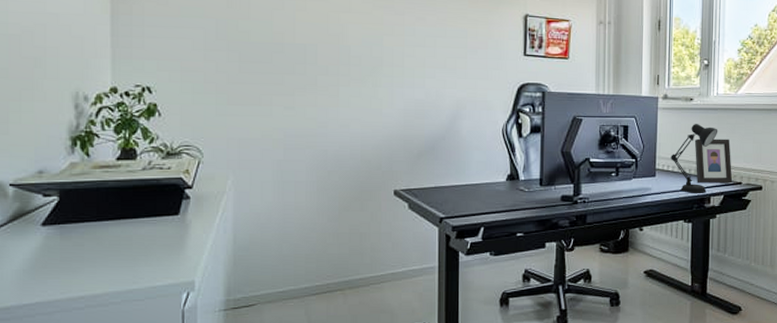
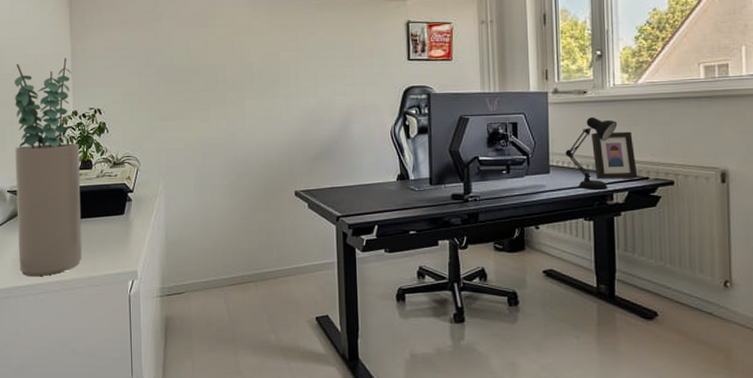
vase: none [23,20,119,291] -> present [14,57,83,276]

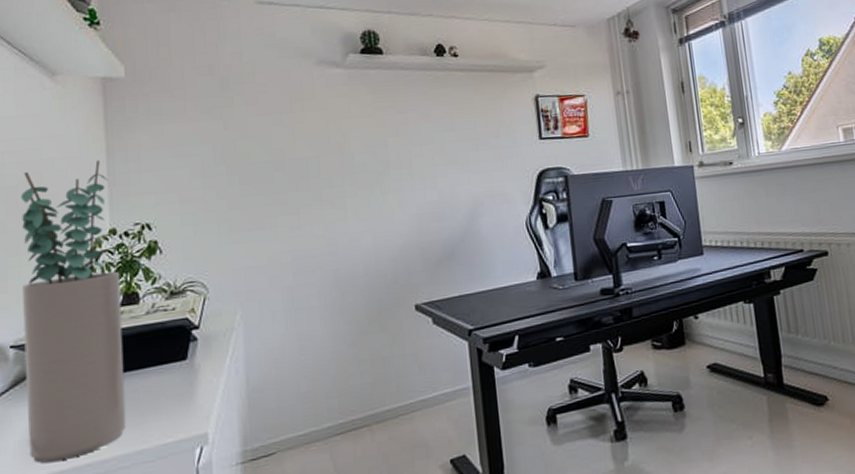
desk lamp: present [565,117,618,190] -> none [717,189,767,269]
picture frame: present [591,131,638,180] -> none [741,202,793,257]

